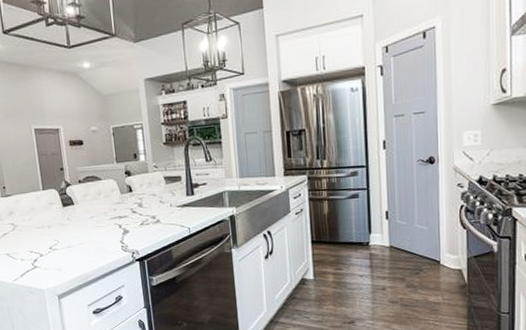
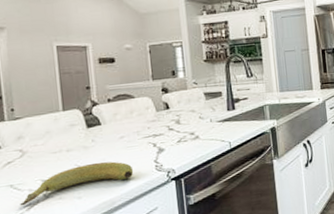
banana: none [15,239,103,273] -> present [20,161,134,206]

